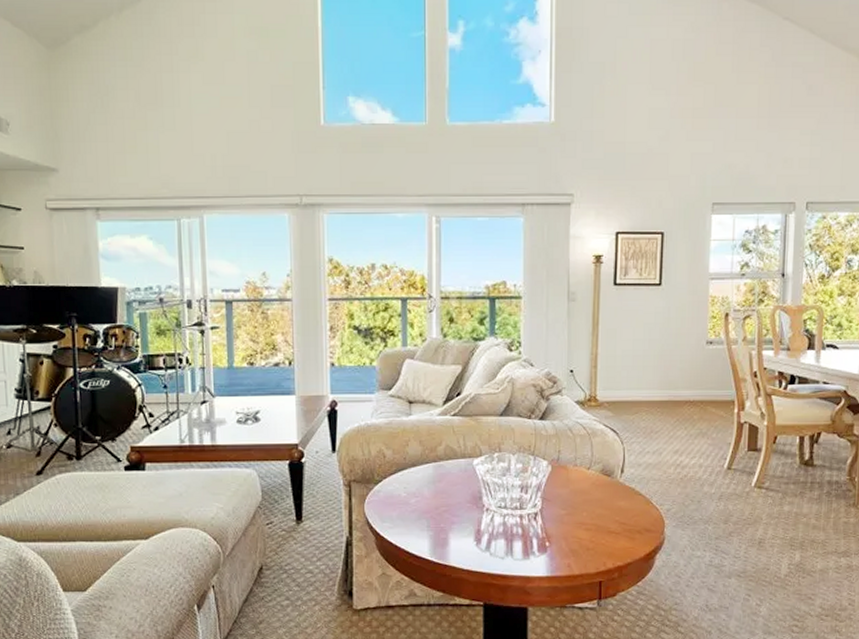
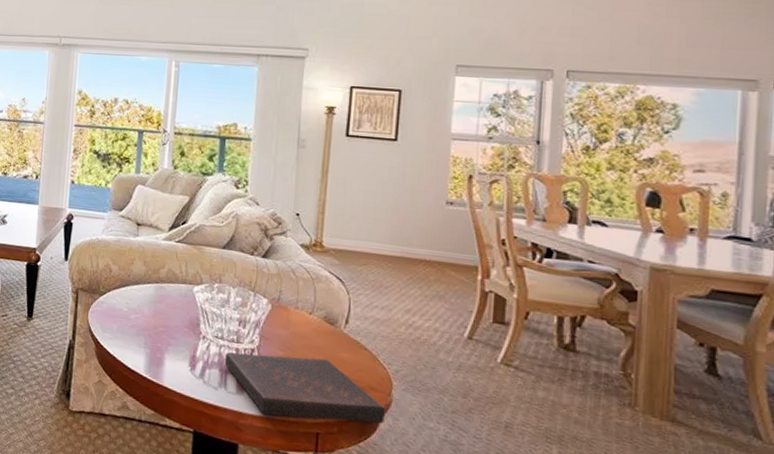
book: none [509,510,659,574] -> present [224,351,385,424]

